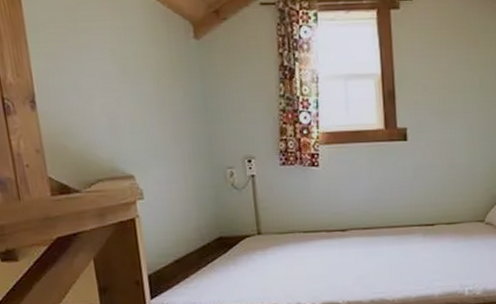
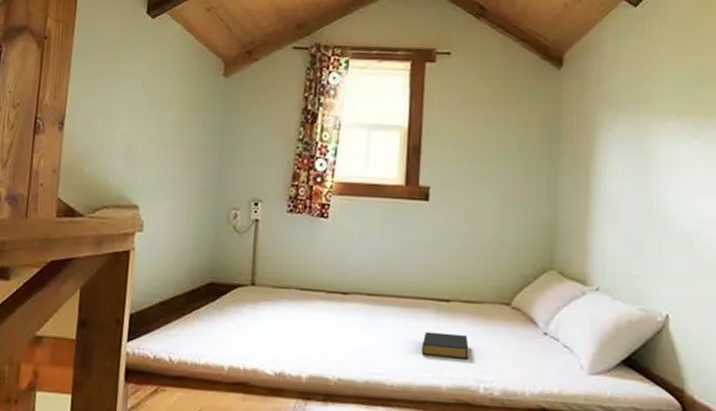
hardback book: none [414,250,454,272] -> present [421,331,469,359]

